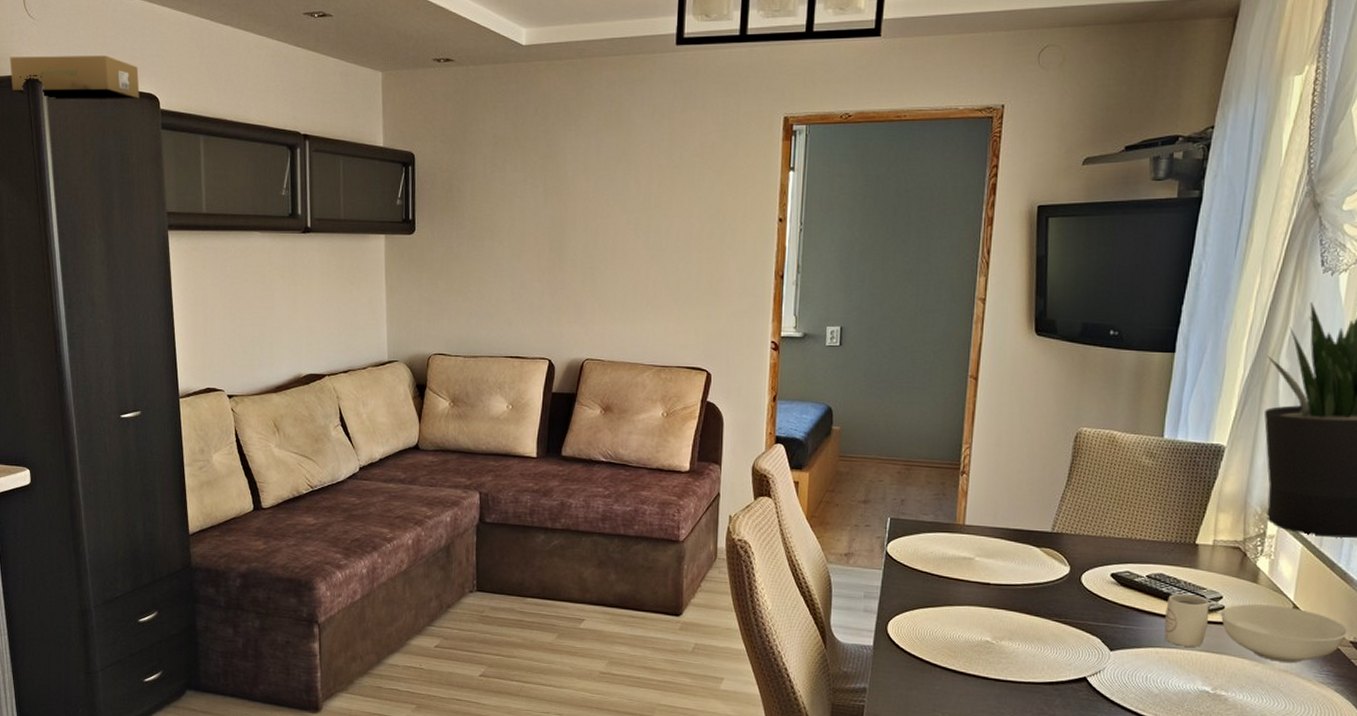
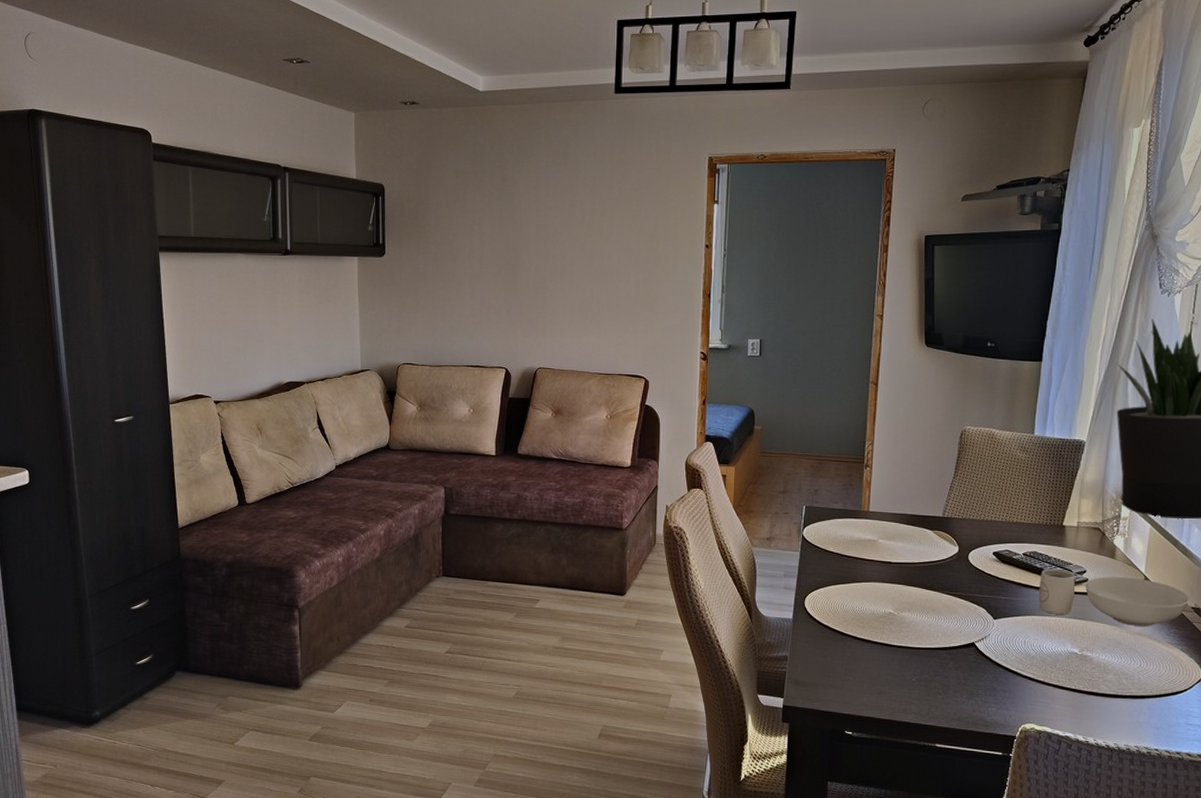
box: present [10,55,140,100] -> none [11,94,133,133]

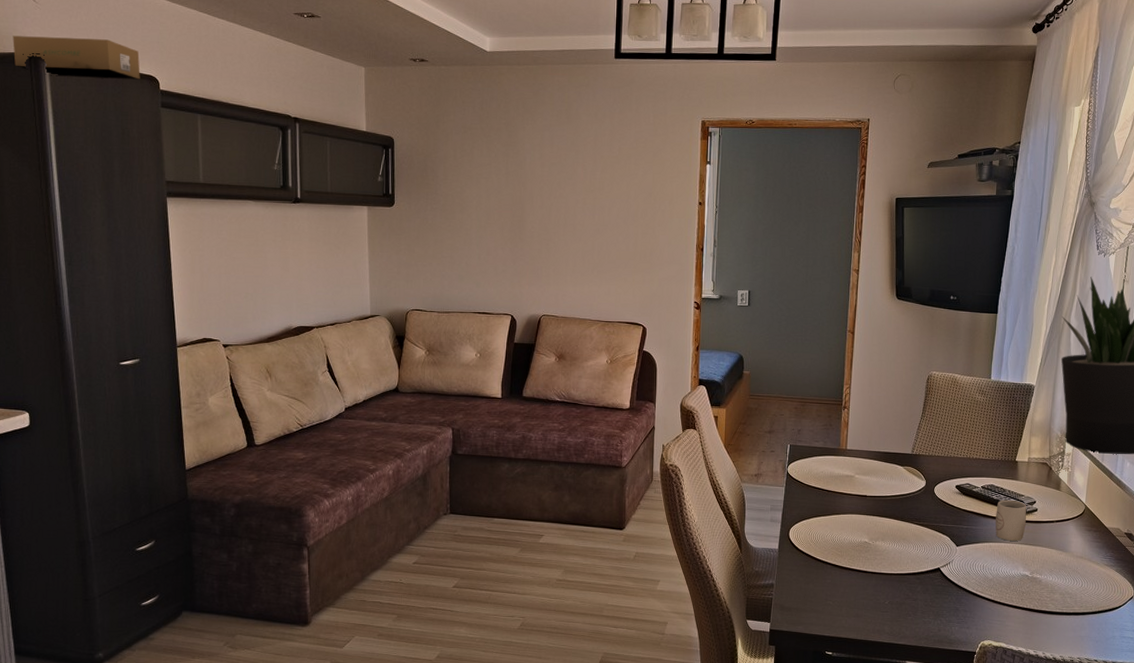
box: none [11,94,133,133] -> present [13,36,140,80]
bowl: present [1084,577,1190,626] -> none [1034,507,1123,550]

